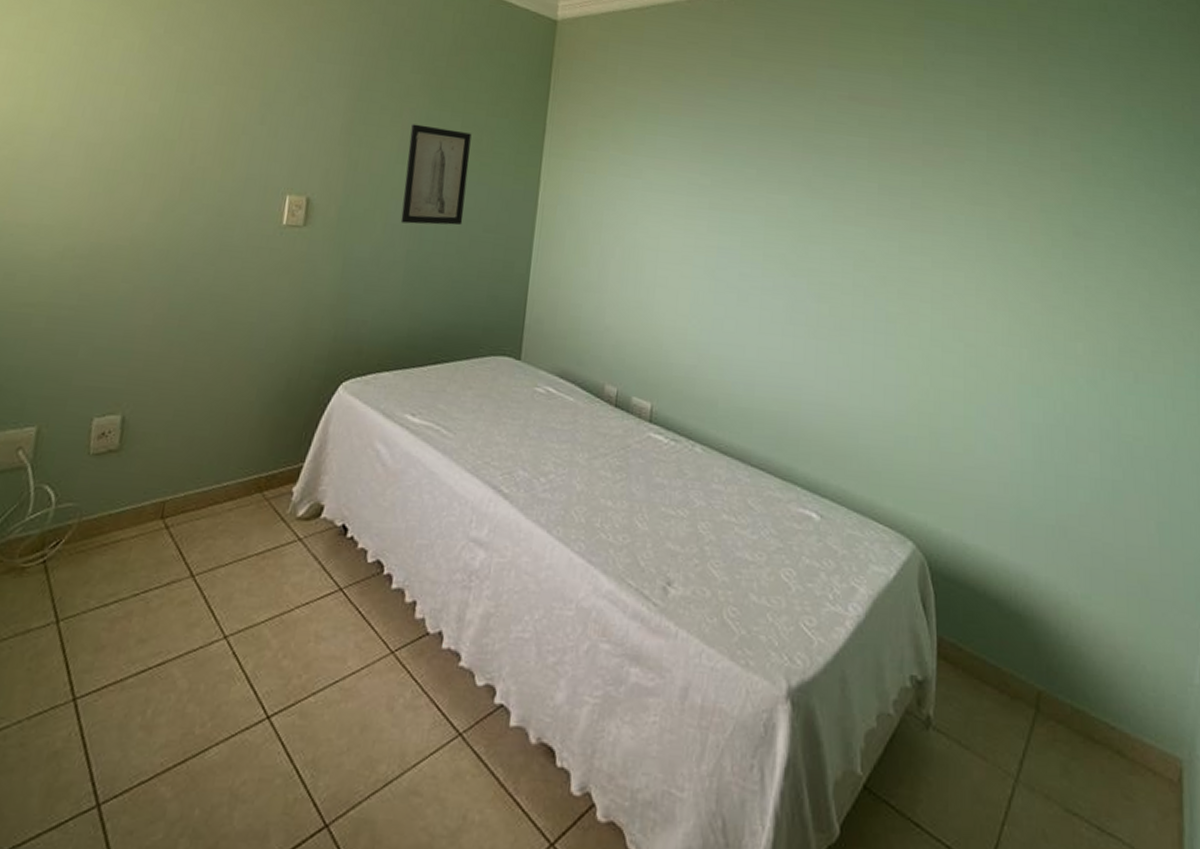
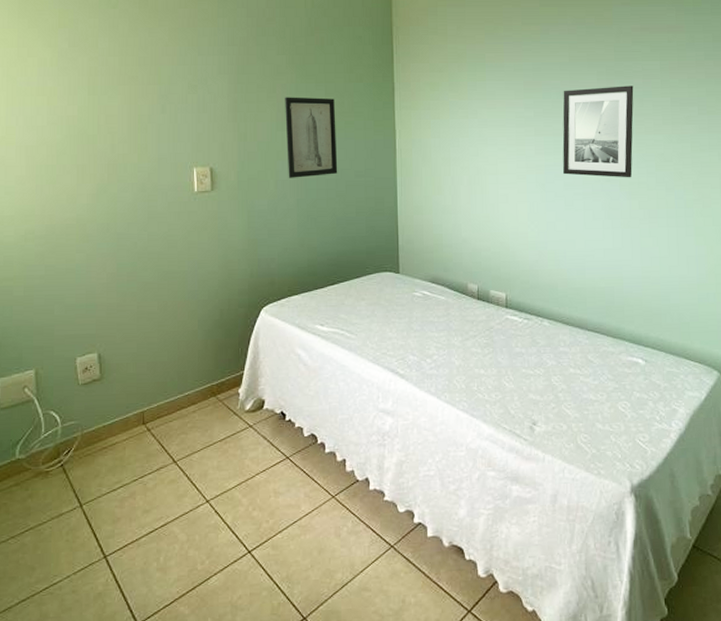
wall art: none [739,158,835,276] -> present [562,85,634,178]

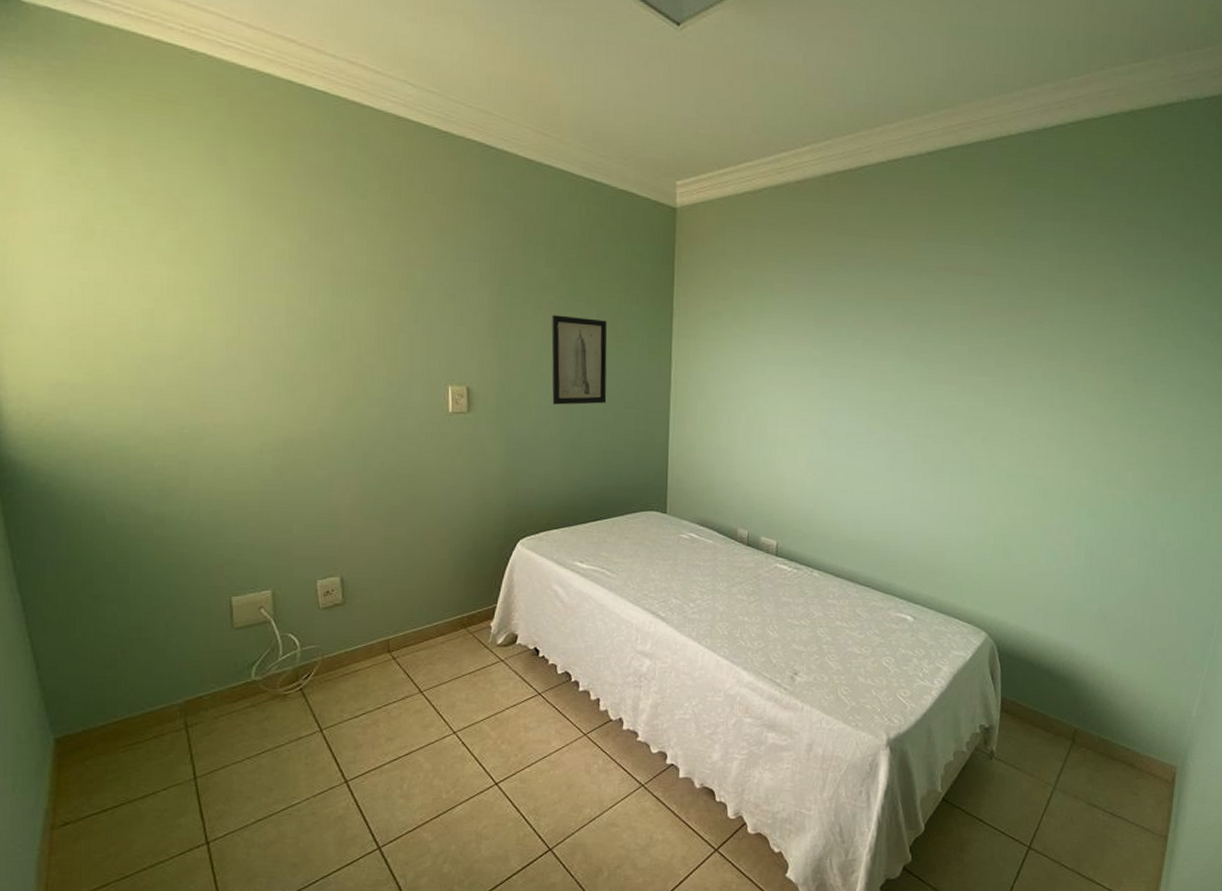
wall art: present [562,85,634,178] -> none [848,329,931,429]

